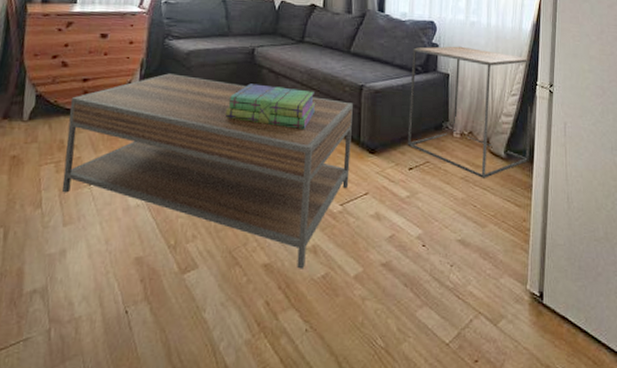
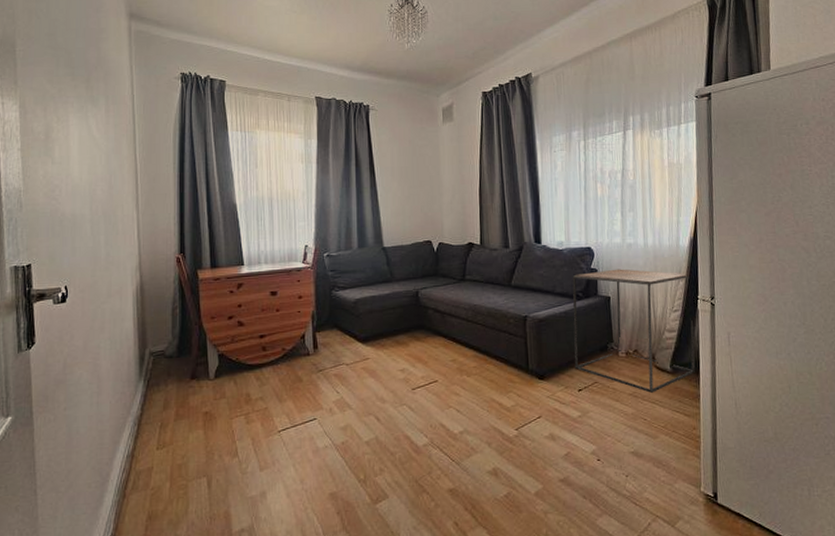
coffee table: present [62,73,353,269] -> none [251,322,522,491]
stack of books: present [226,83,316,129] -> none [398,324,483,363]

